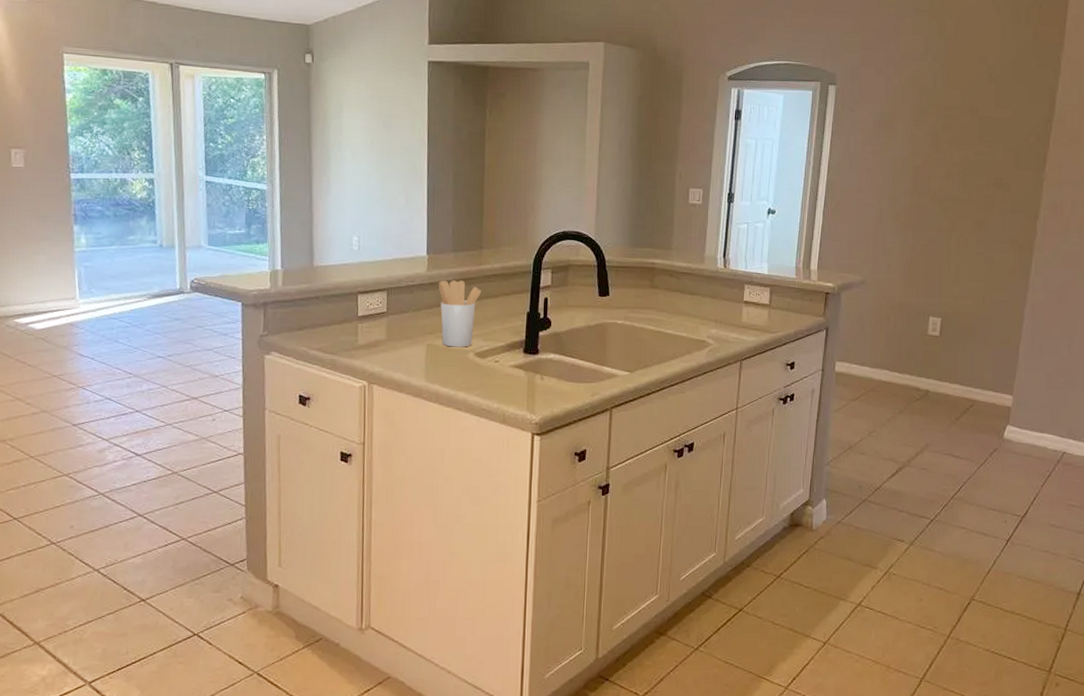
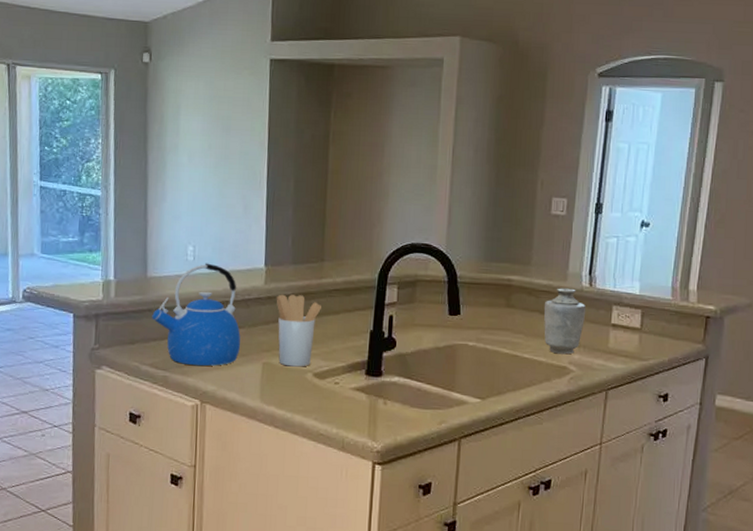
kettle: none [319,252,405,349] -> present [152,263,241,366]
vase: none [684,270,722,330] -> present [543,288,587,355]

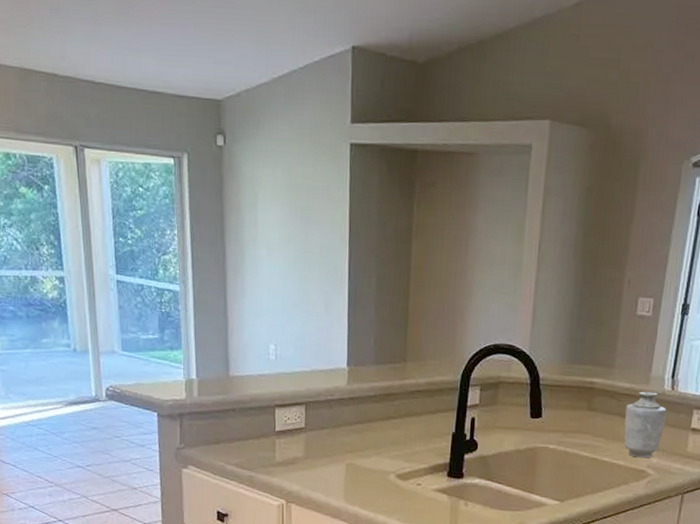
kettle: present [152,263,241,366] -> none [236,362,324,467]
utensil holder: present [276,294,322,367] -> none [359,395,405,468]

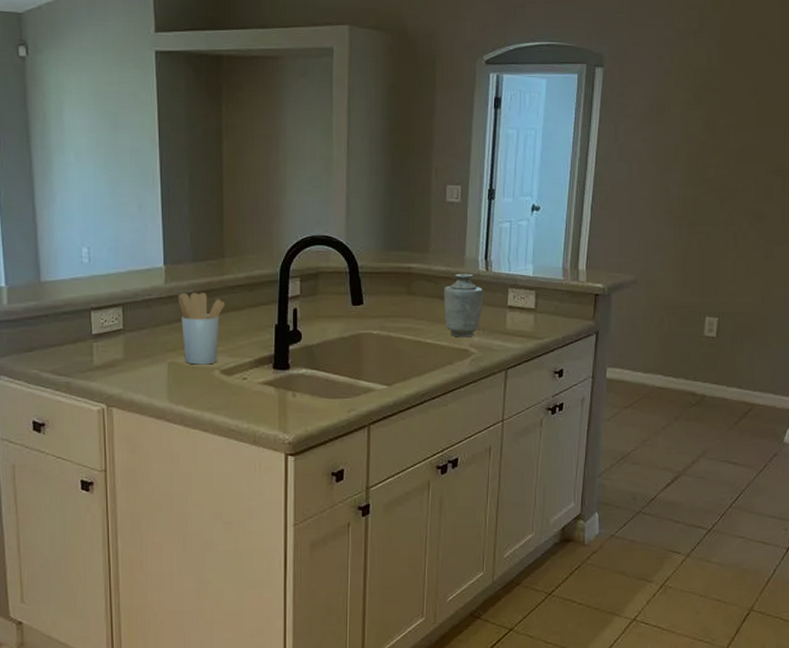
utensil holder: none [359,395,405,468] -> present [178,292,226,365]

